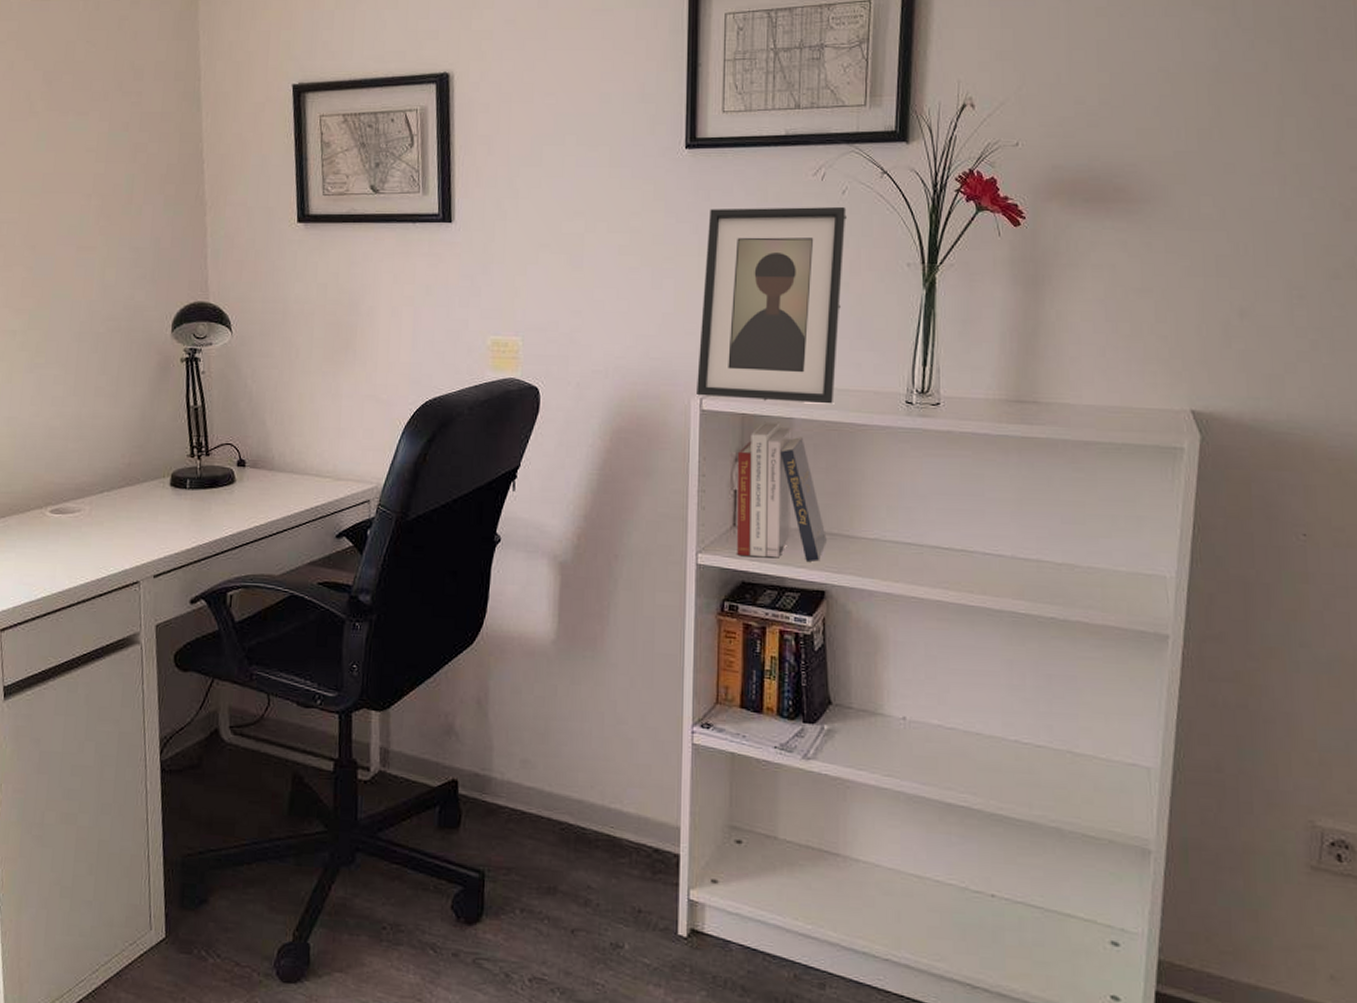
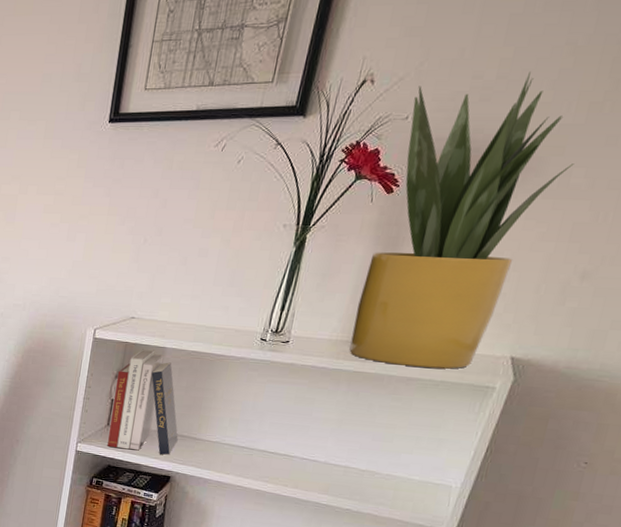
picture frame: present [697,206,847,404] -> none [92,174,239,338]
planter: none [1009,97,1200,428] -> present [348,71,575,369]

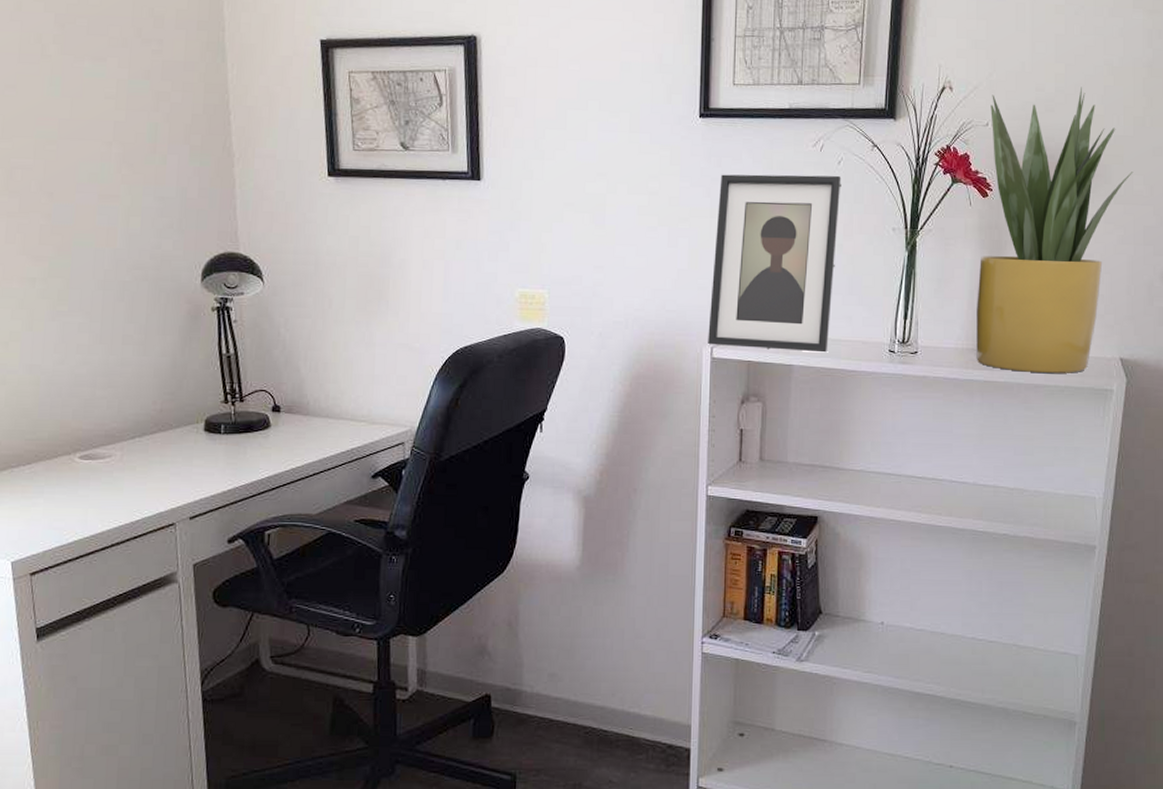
picture frame: none [92,174,239,338] -> present [708,174,842,353]
books: present [107,349,178,455] -> none [742,368,820,491]

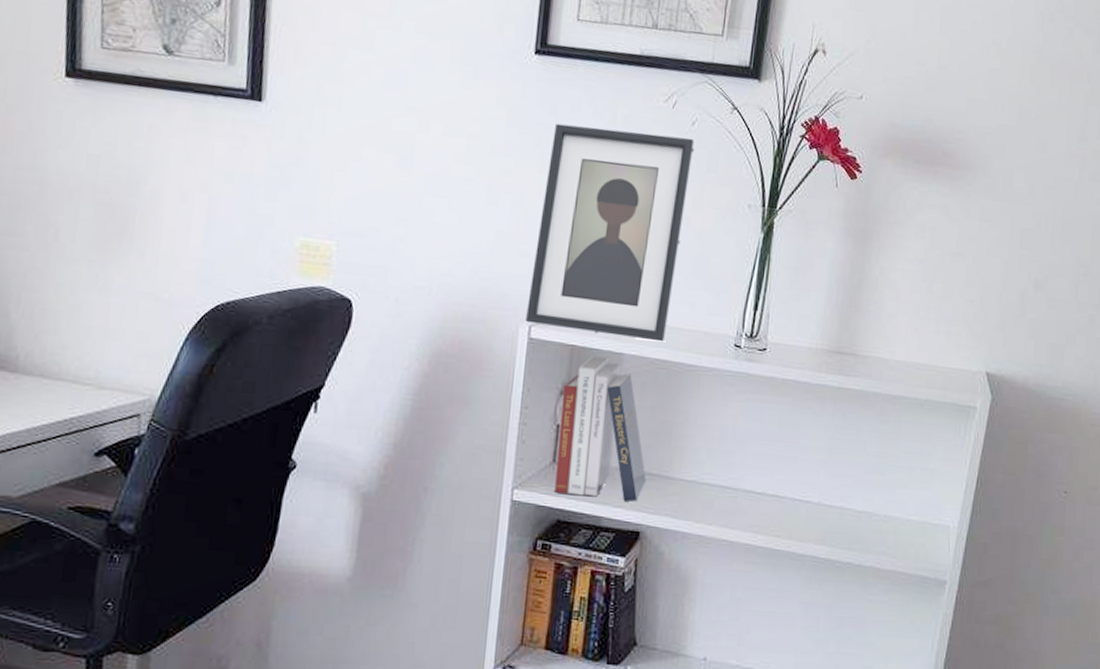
books: none [742,368,820,491] -> present [555,355,646,502]
planter: present [975,86,1133,373] -> none [830,64,1014,386]

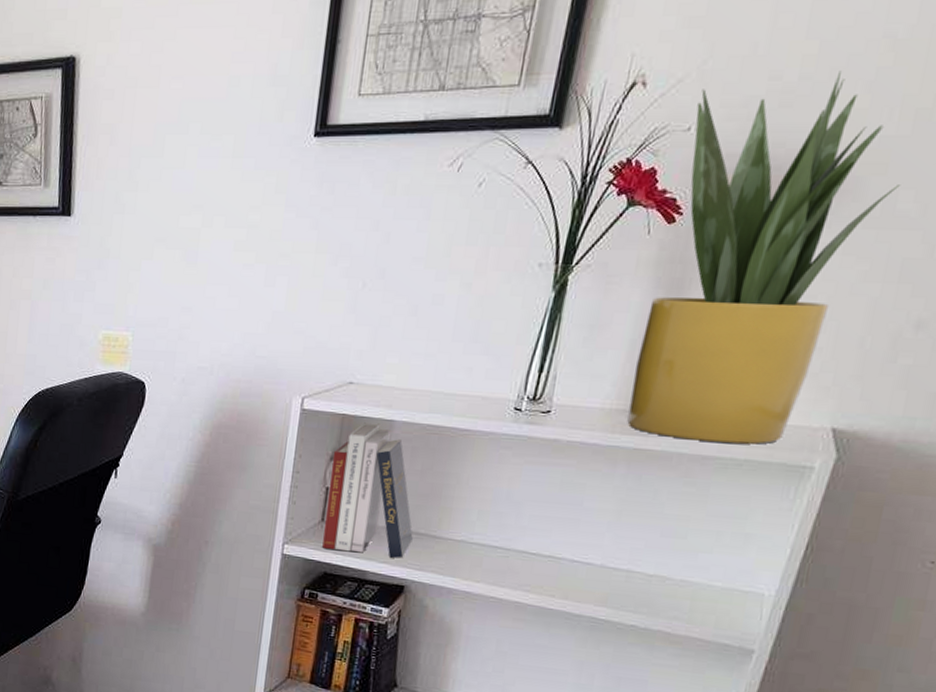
picture frame: present [526,123,695,342] -> none [299,200,481,408]
planter: none [830,64,1014,386] -> present [626,70,901,444]

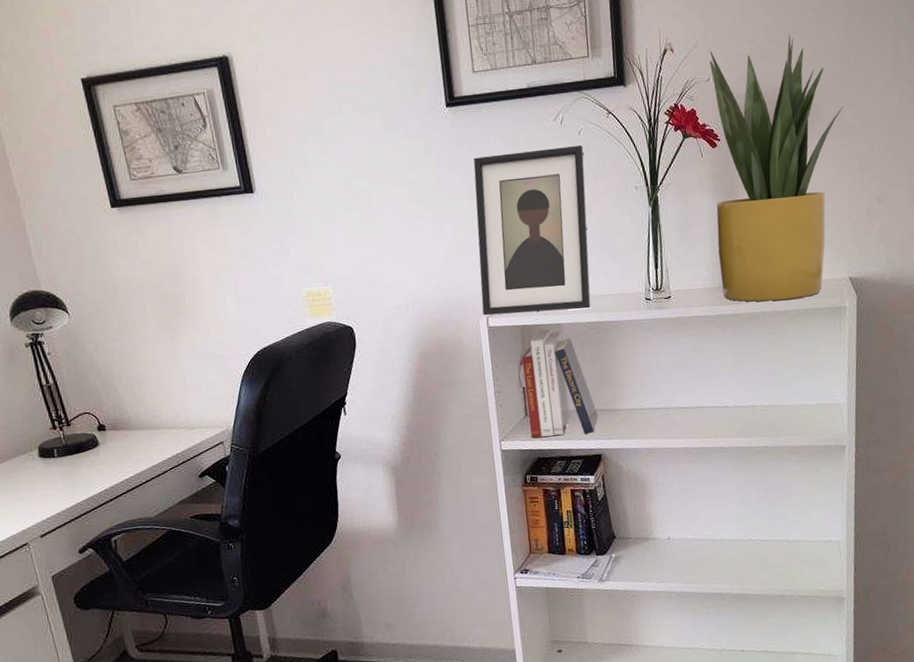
picture frame: none [299,200,481,408] -> present [473,145,591,316]

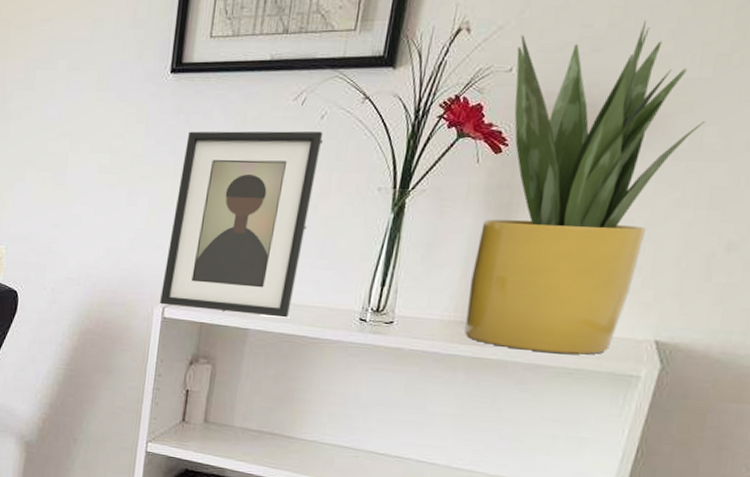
books: present [521,328,598,438] -> none [183,330,268,457]

